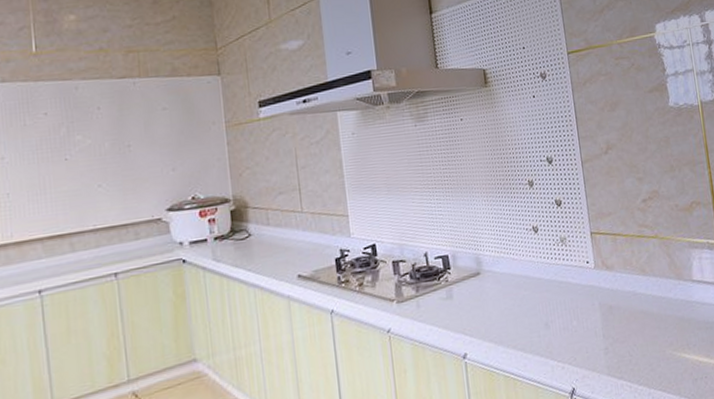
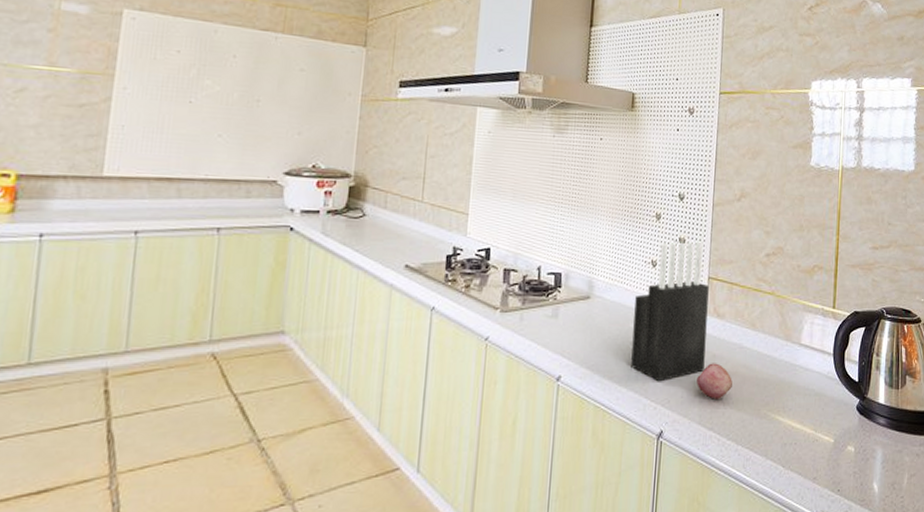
knife block: none [524,199,604,342] -> present [631,241,709,382]
fruit: none [598,313,634,349] -> present [697,363,732,399]

